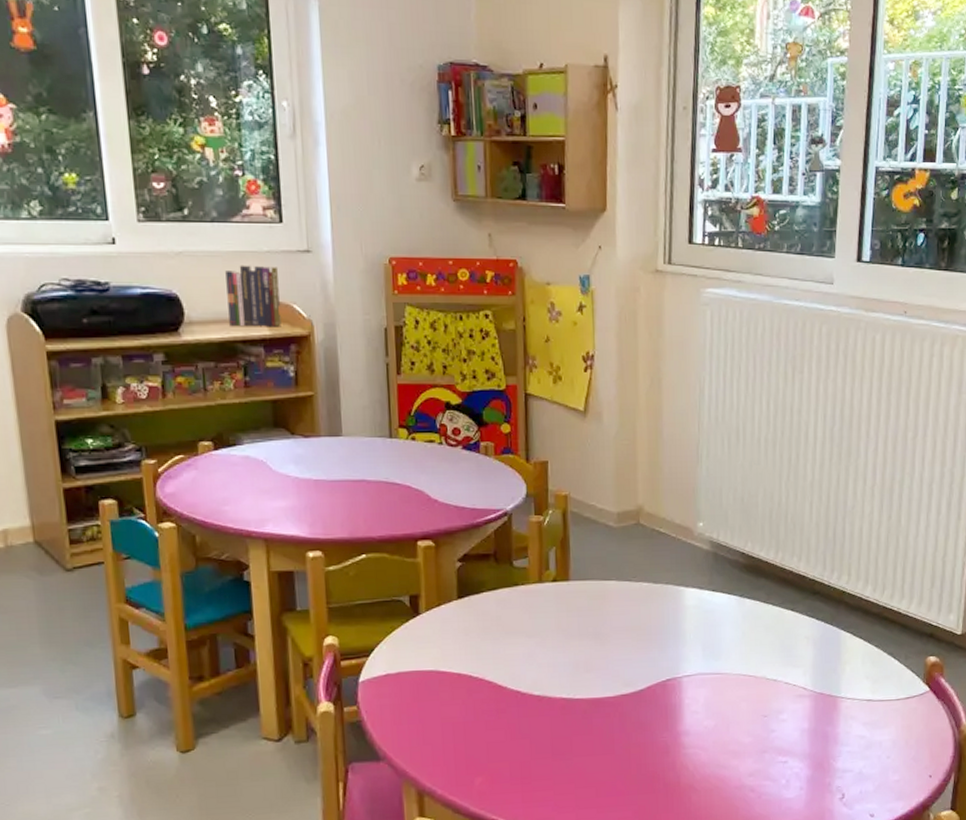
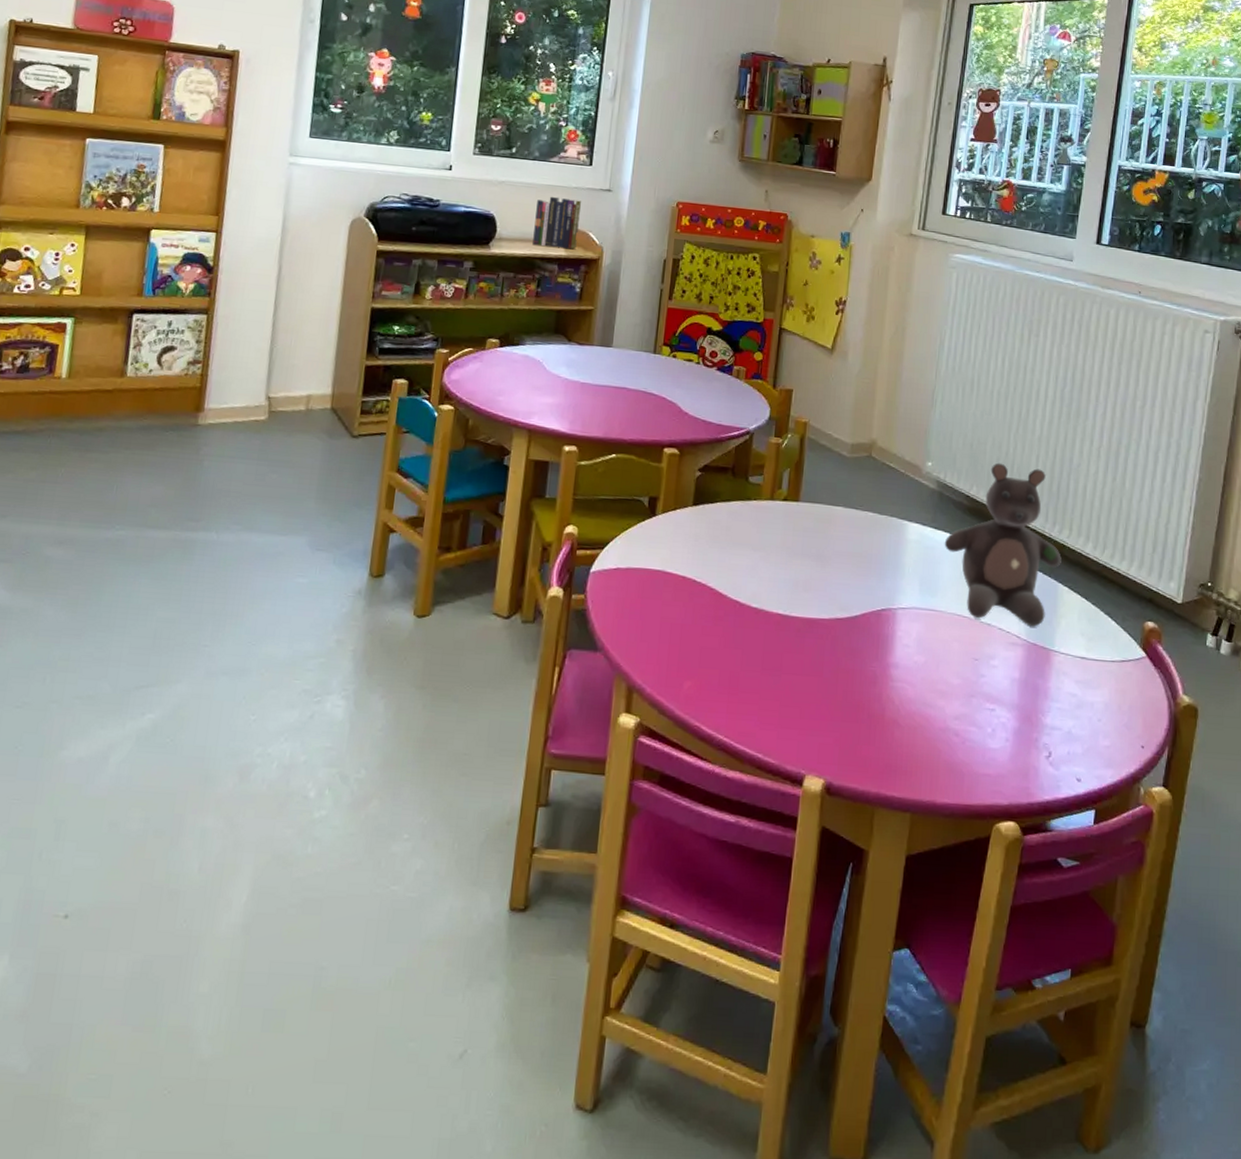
stuffed animal: none [723,514,842,677] -> present [944,462,1062,627]

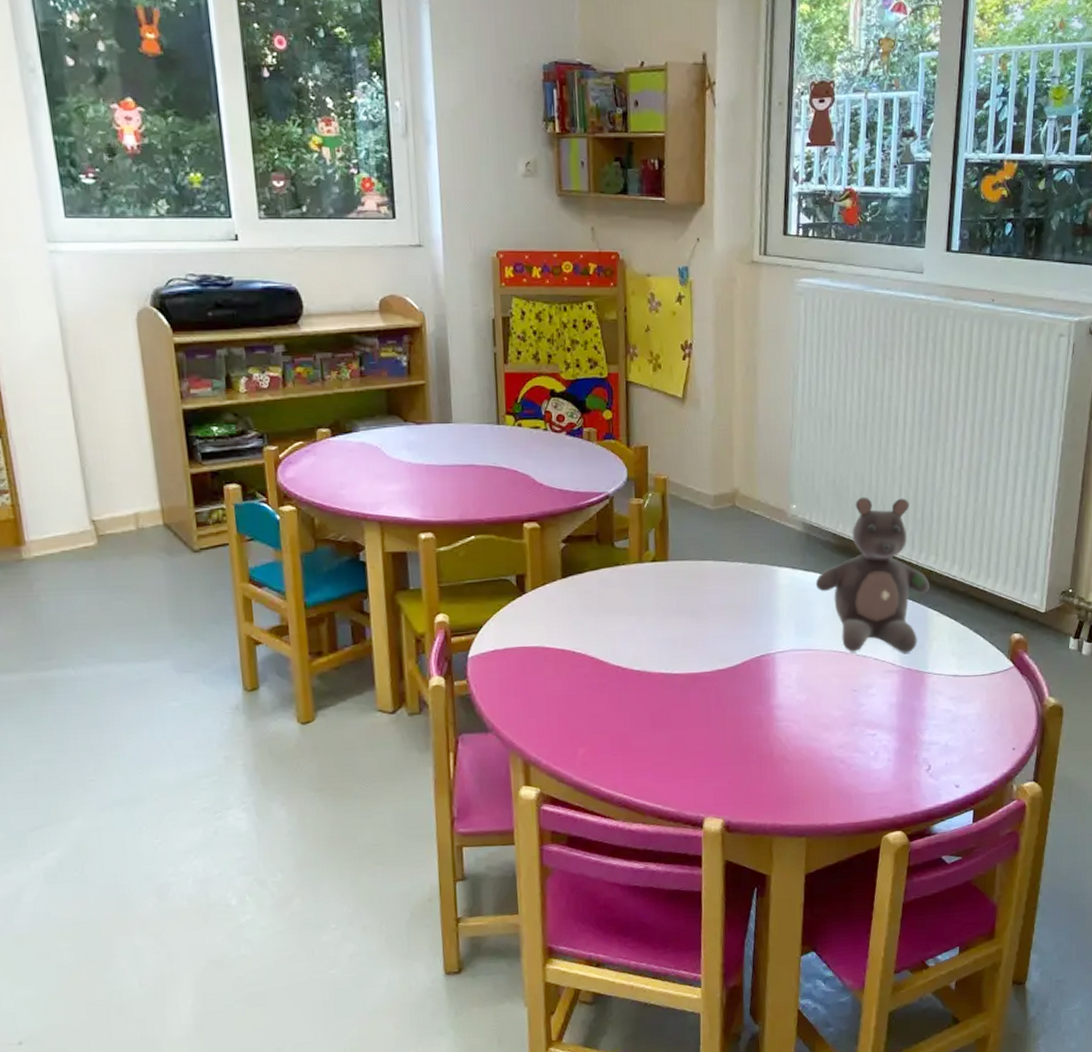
books: present [533,196,582,250] -> none [342,259,395,319]

